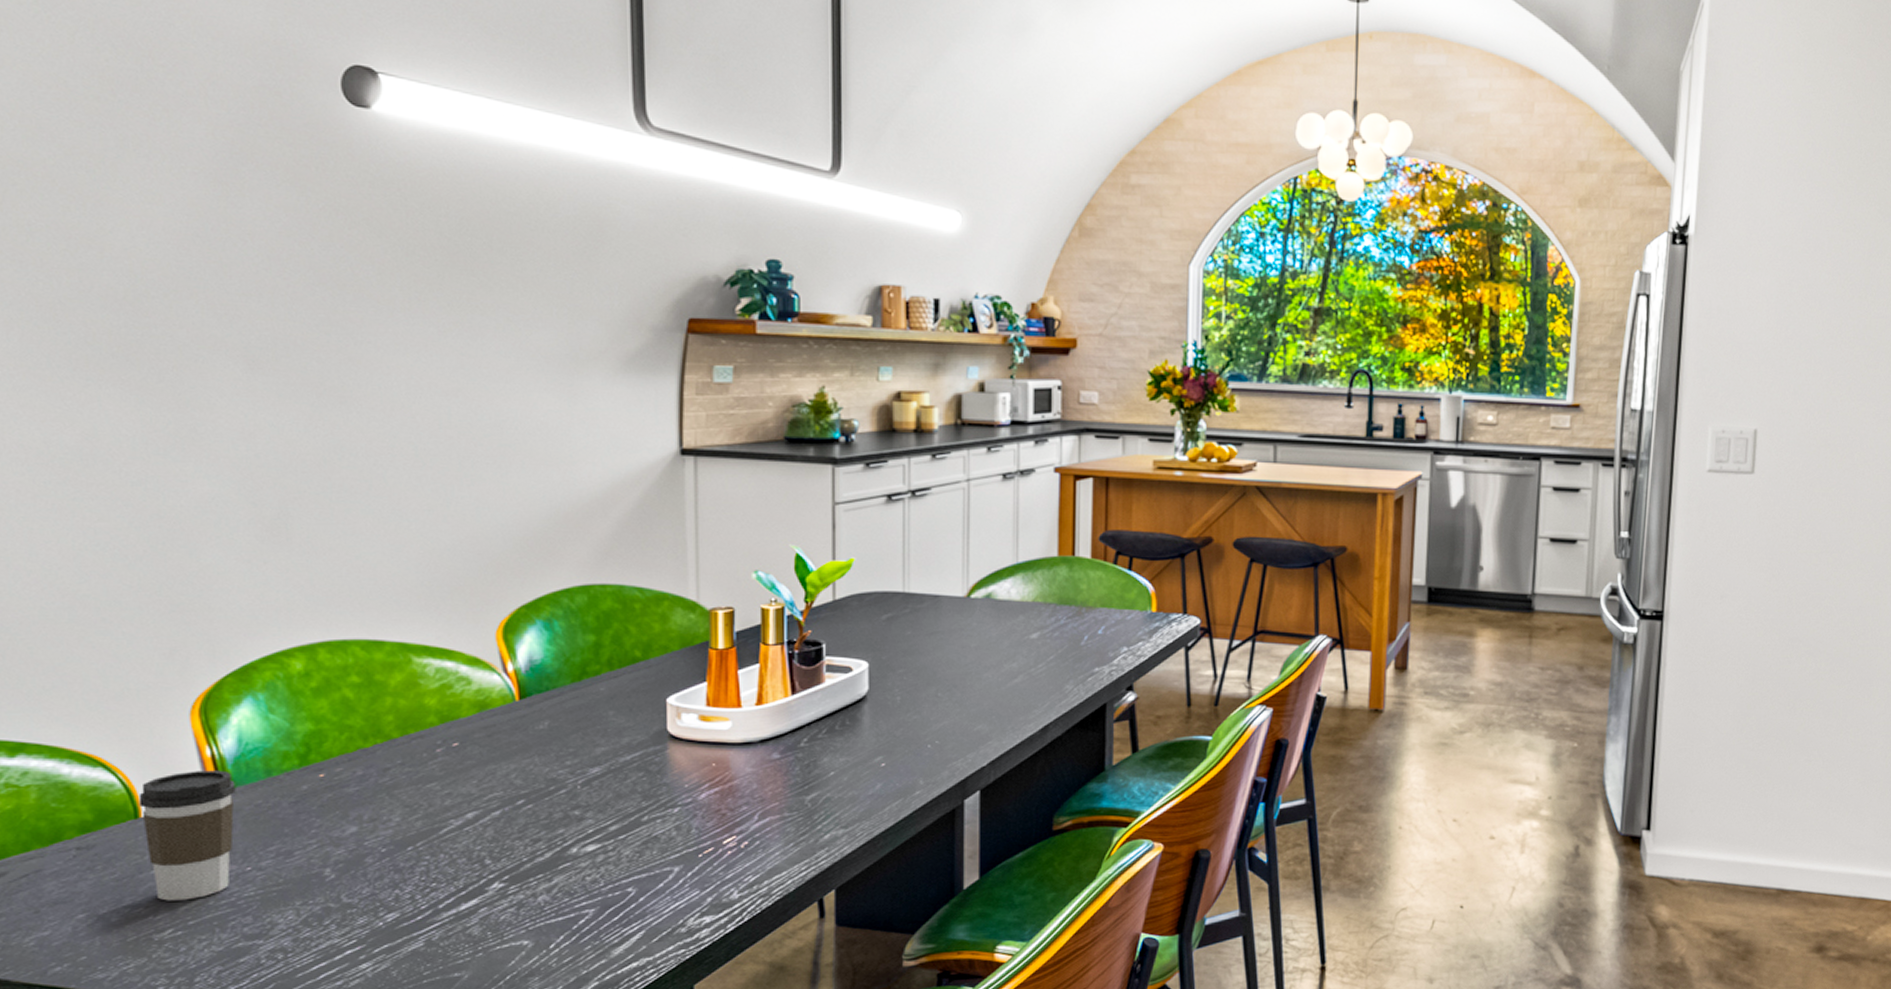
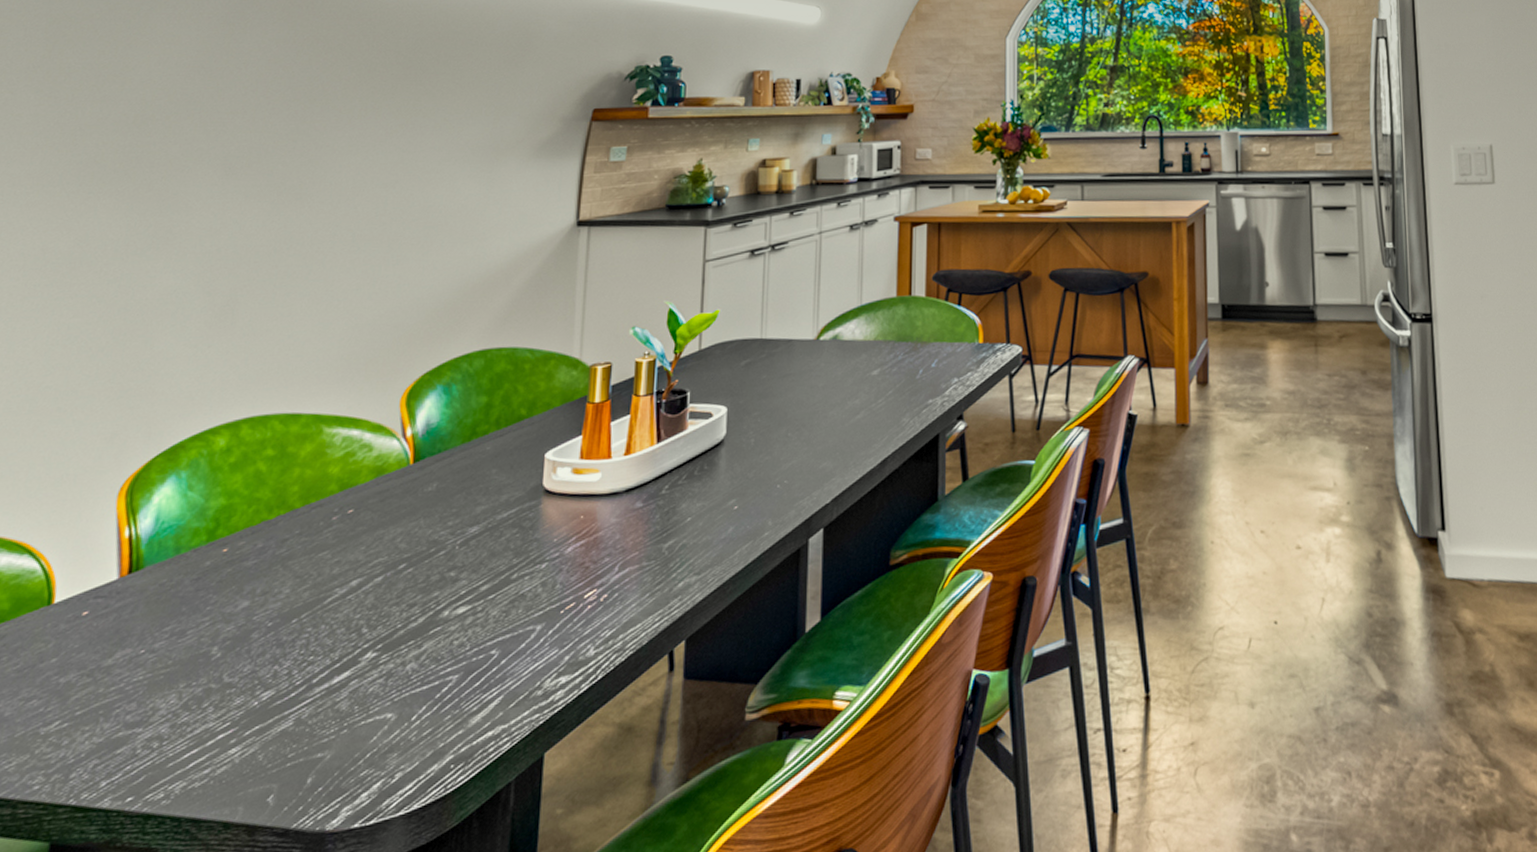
coffee cup: present [138,770,236,901] -> none [52,550,146,691]

